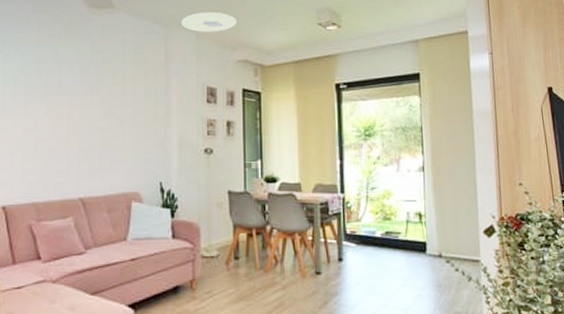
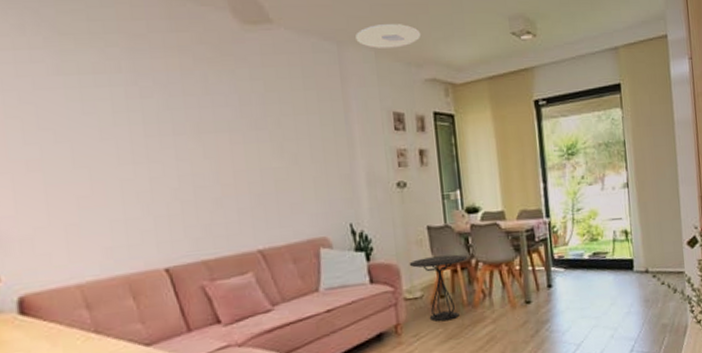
side table: none [208,219,263,282] -> present [409,254,468,322]

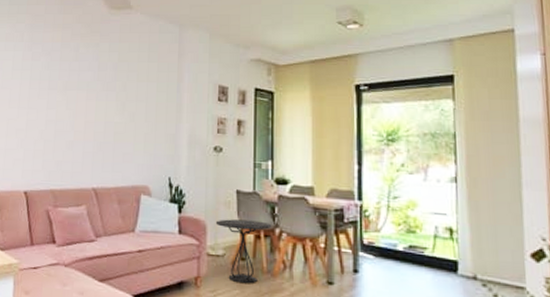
ceiling light: present [356,24,422,48] -> none [195,12,252,31]

